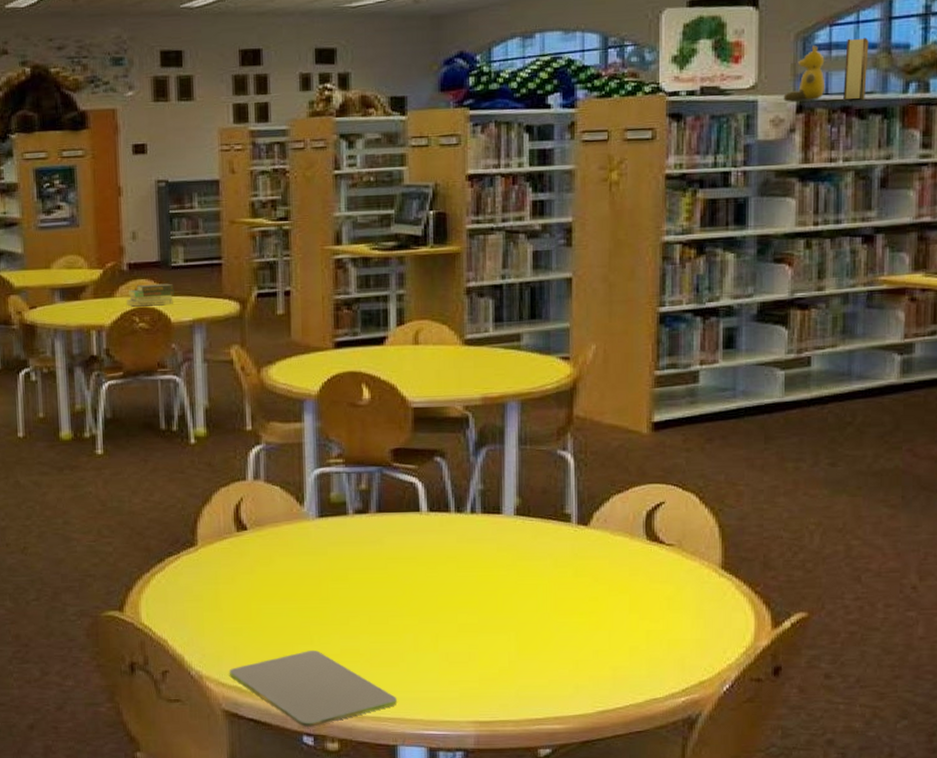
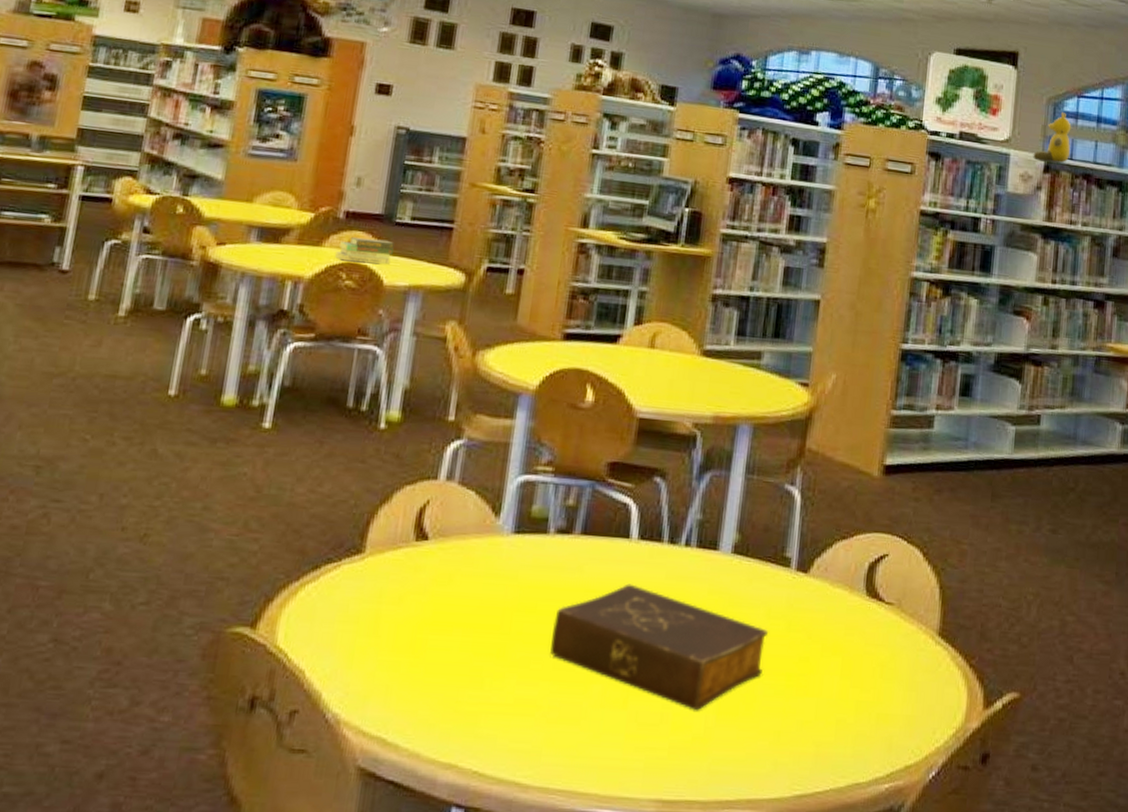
tablet: present [229,650,398,727] -> none [374,697,572,796]
book: none [364,549,558,648] -> present [550,583,769,710]
decorative book: present [843,37,869,102] -> none [1085,111,1110,172]

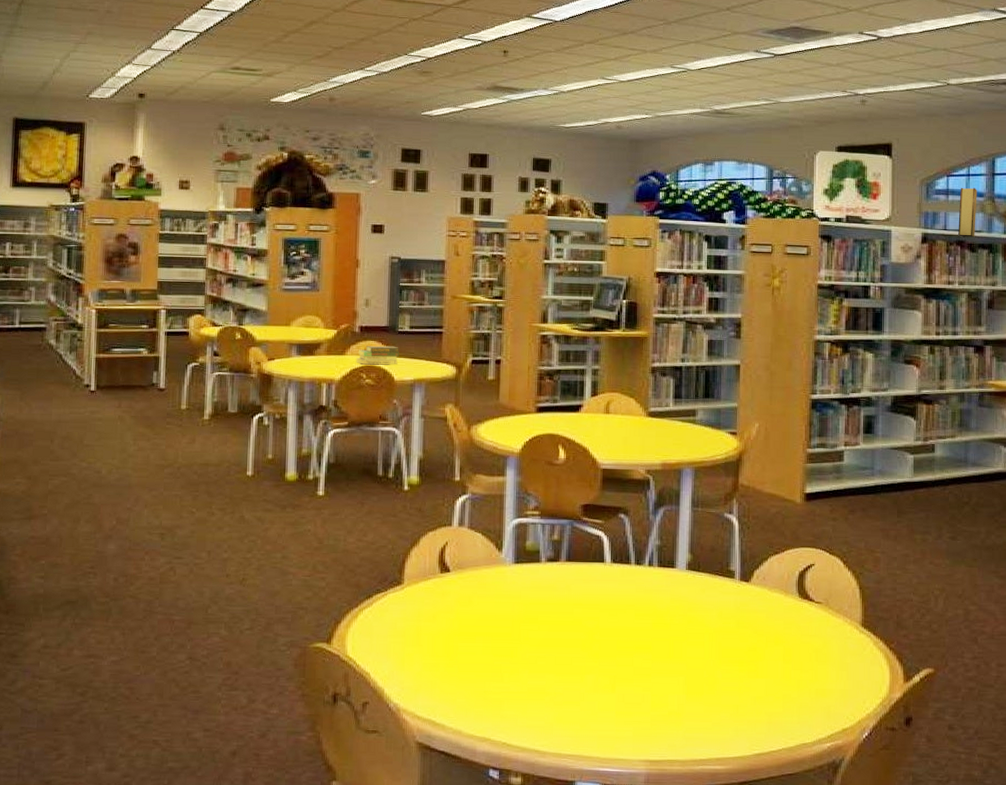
book: present [550,583,769,710] -> none [552,597,722,691]
toy bear: present [1033,112,1071,164] -> none [911,191,943,234]
decorative book: none [1085,111,1110,172] -> present [958,187,977,237]

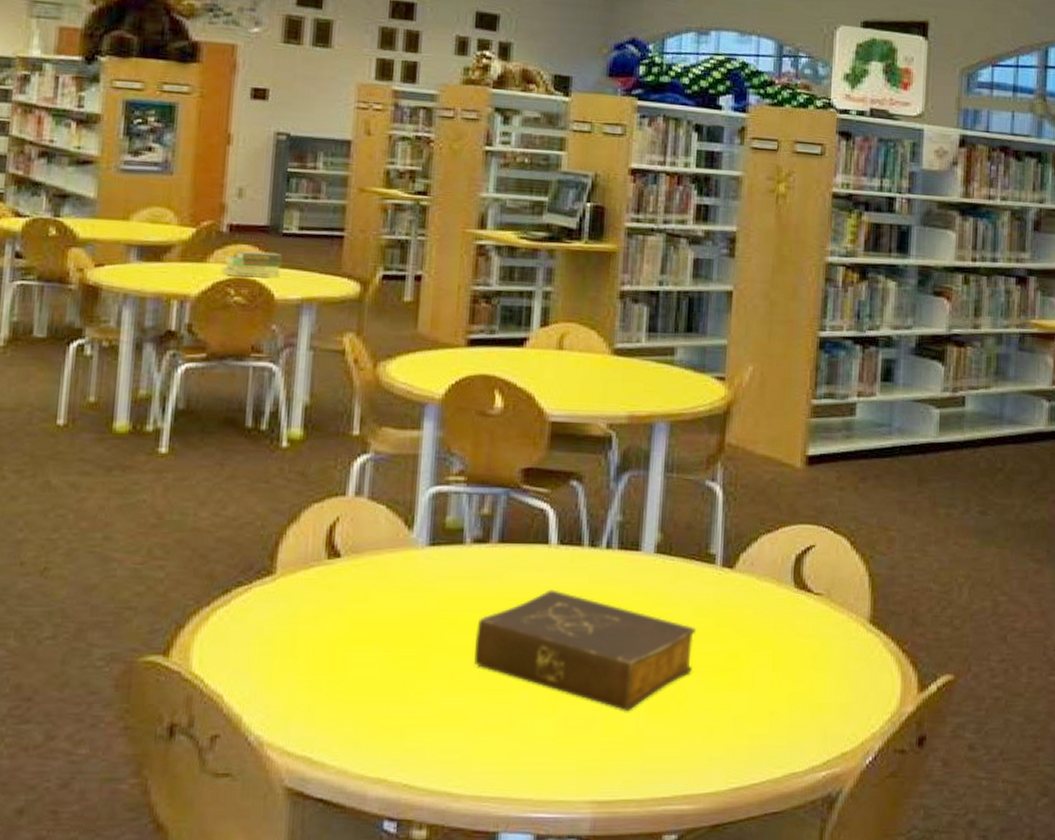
book: none [552,597,722,691] -> present [474,589,697,710]
decorative book: present [958,187,977,237] -> none [1002,80,1027,143]

